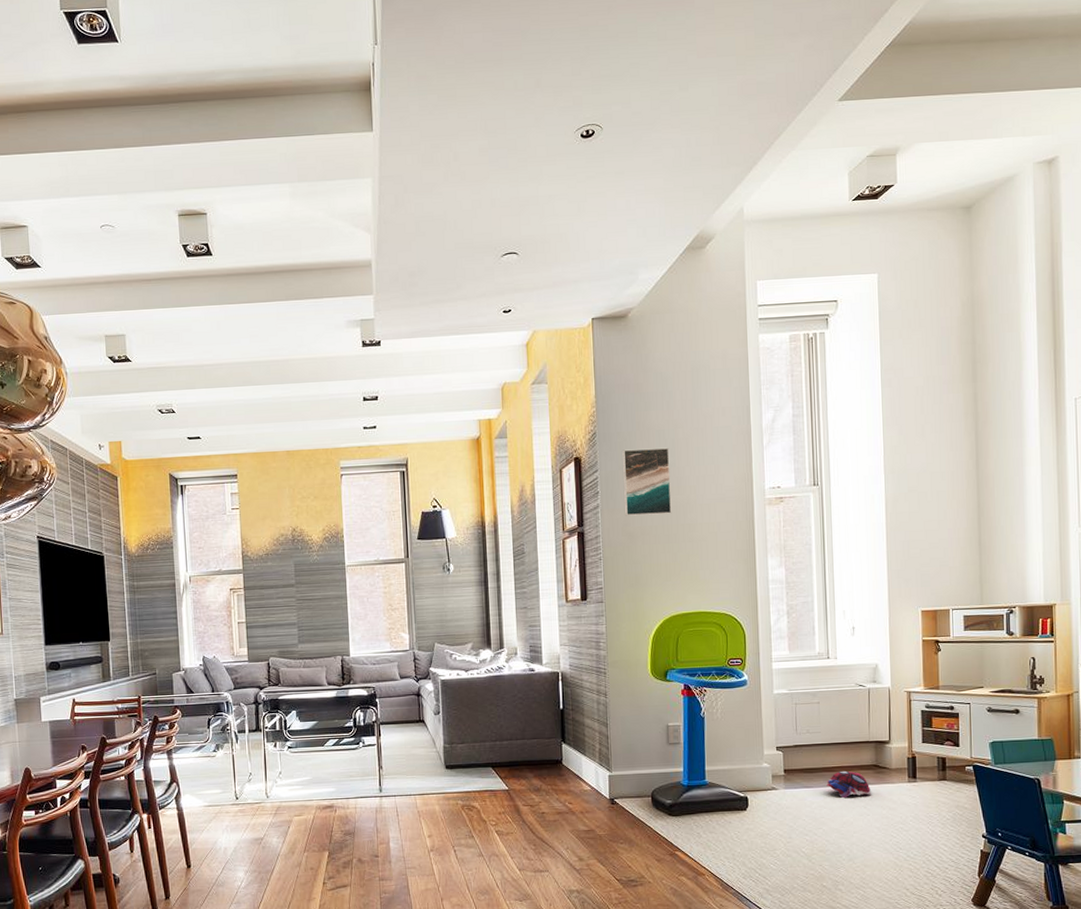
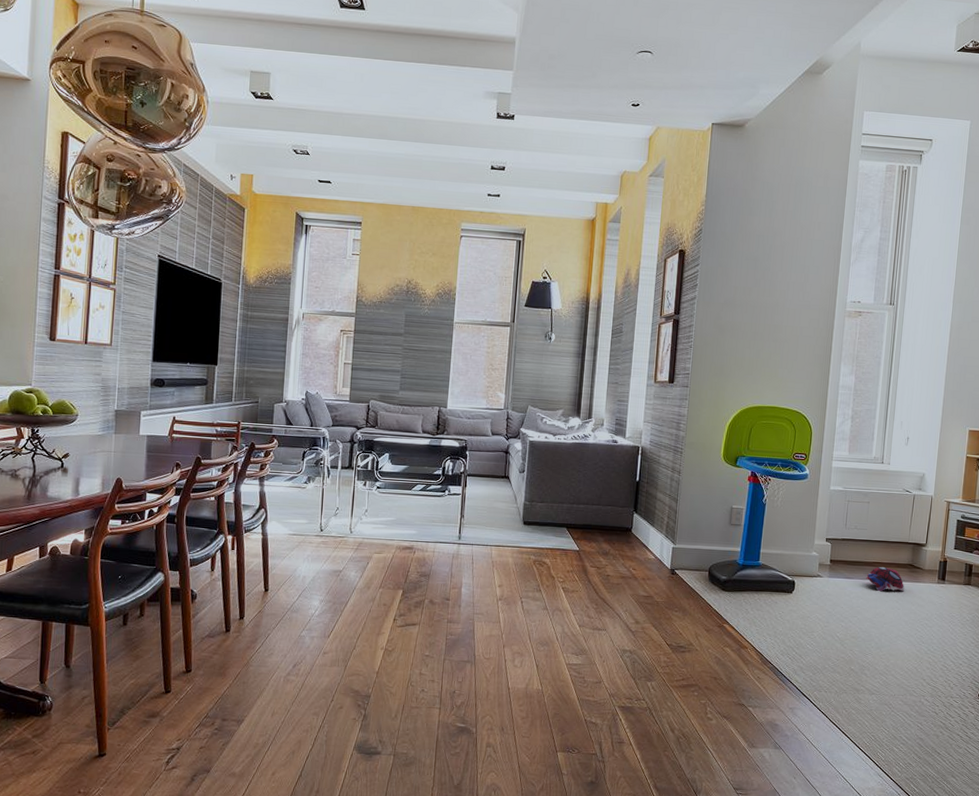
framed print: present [622,447,672,516] -> none [718,248,766,313]

